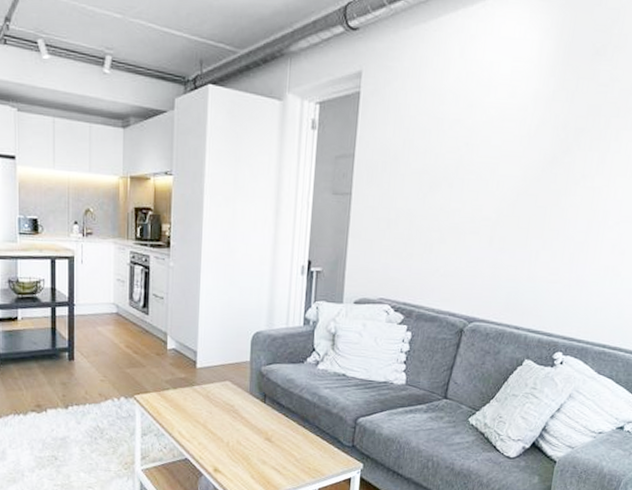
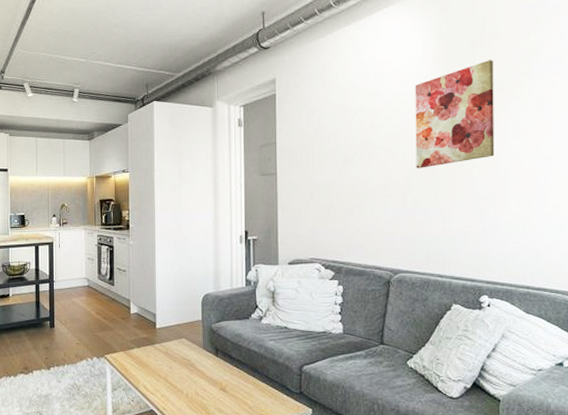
wall art: none [509,77,614,203] -> present [415,60,495,168]

